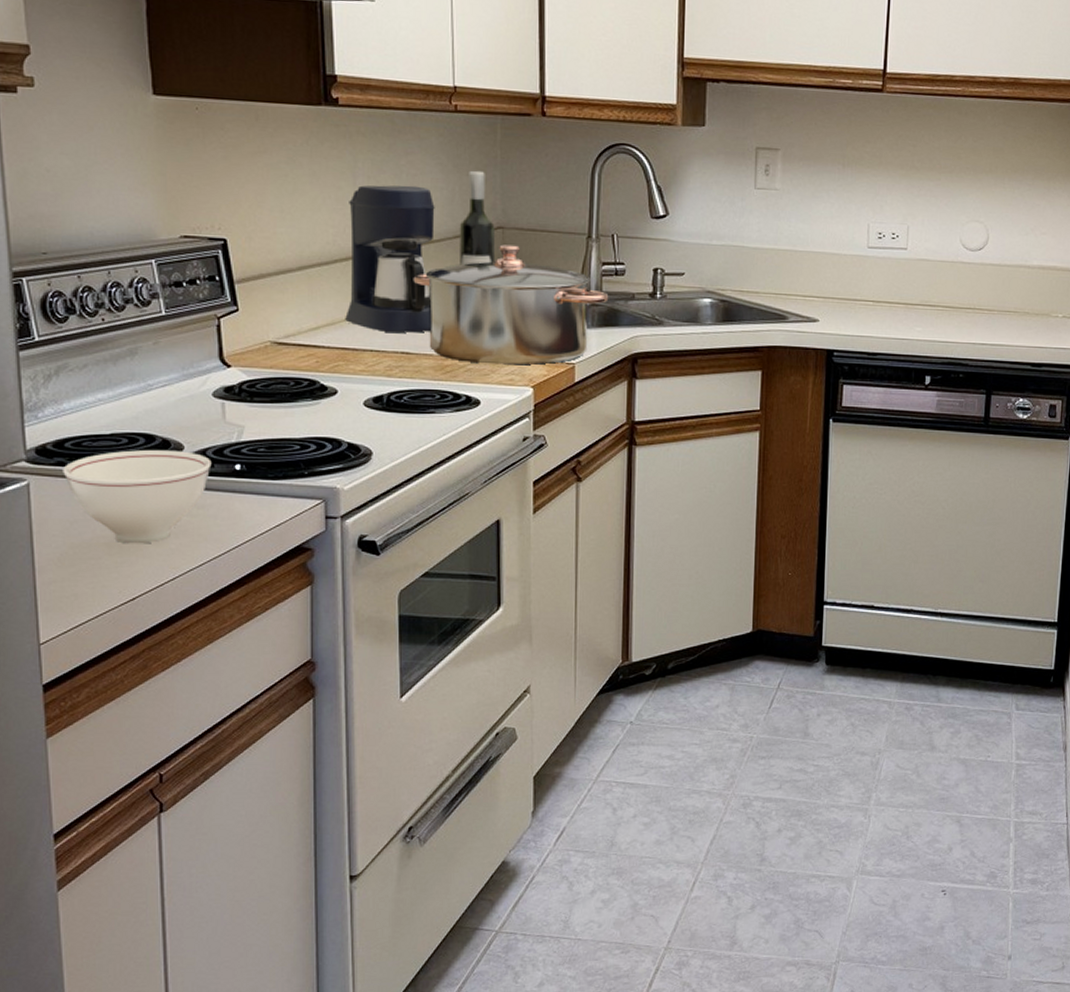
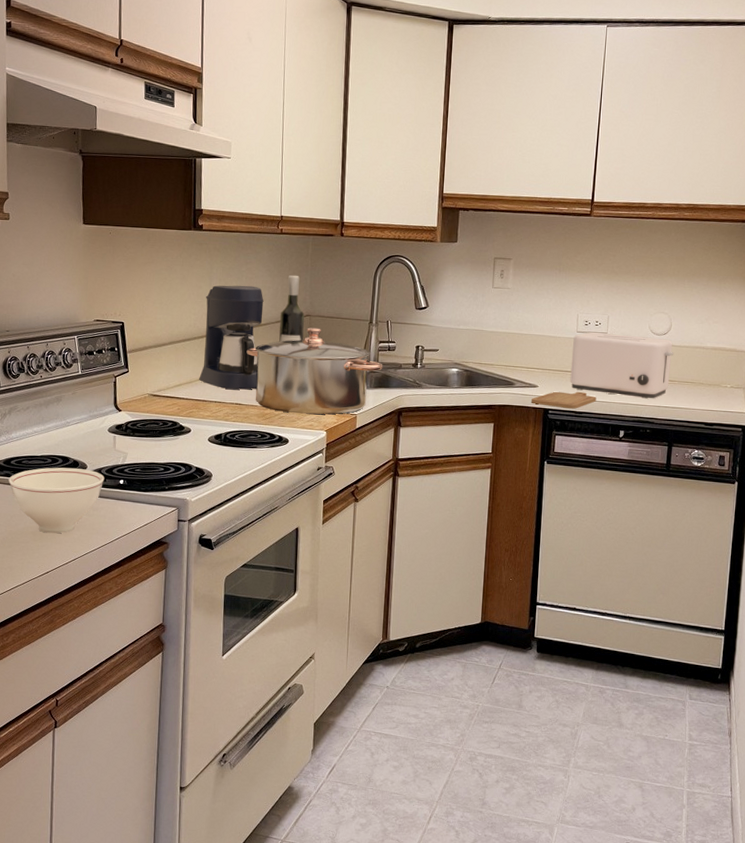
chopping board: none [809,326,895,350] -> present [530,391,597,410]
toaster: none [860,247,992,334] -> present [570,331,674,399]

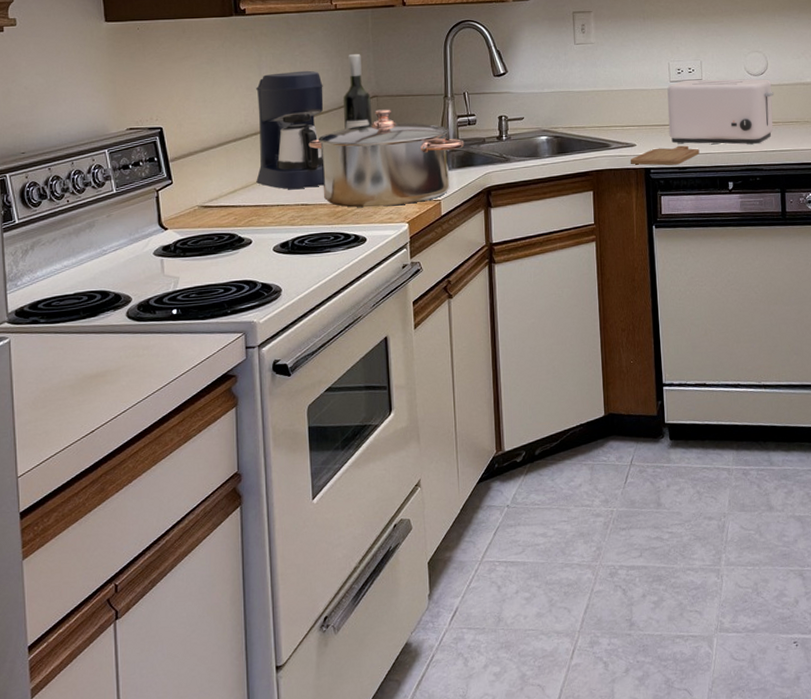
bowl: present [8,467,105,534] -> none [36,302,154,385]

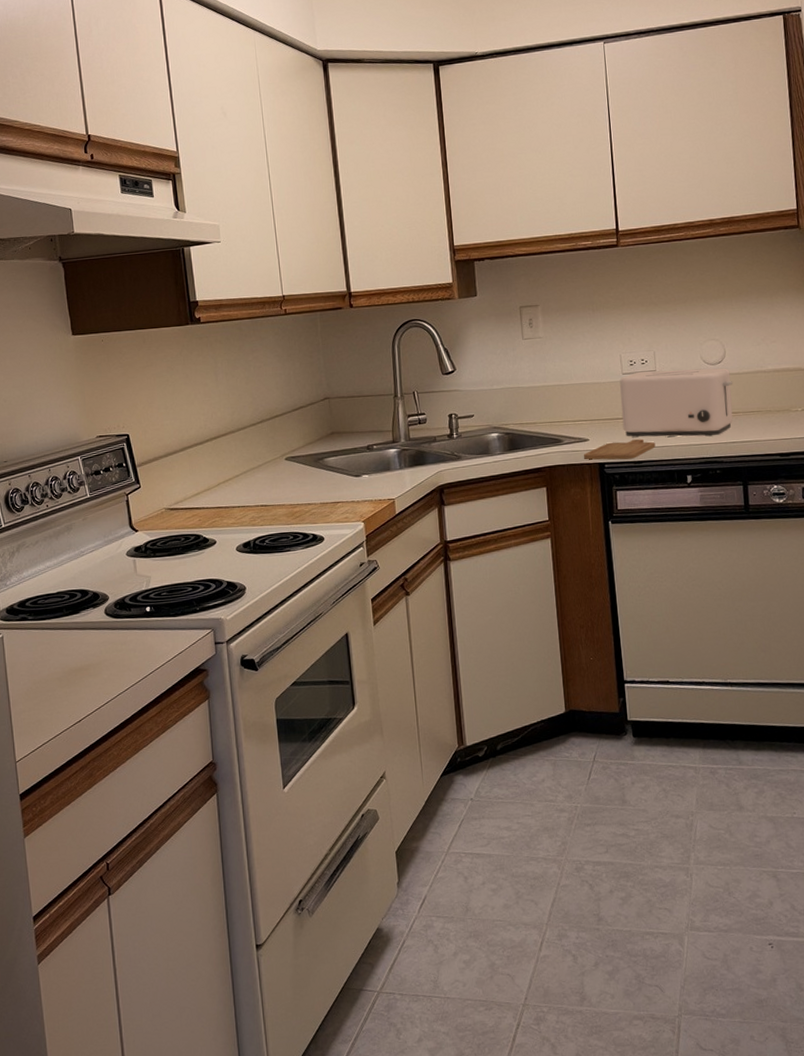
coffee maker: present [256,70,324,189] -> none [213,375,281,491]
cooking pot: present [308,109,465,208] -> none [265,410,416,508]
bottle: present [342,53,373,130] -> none [295,356,326,432]

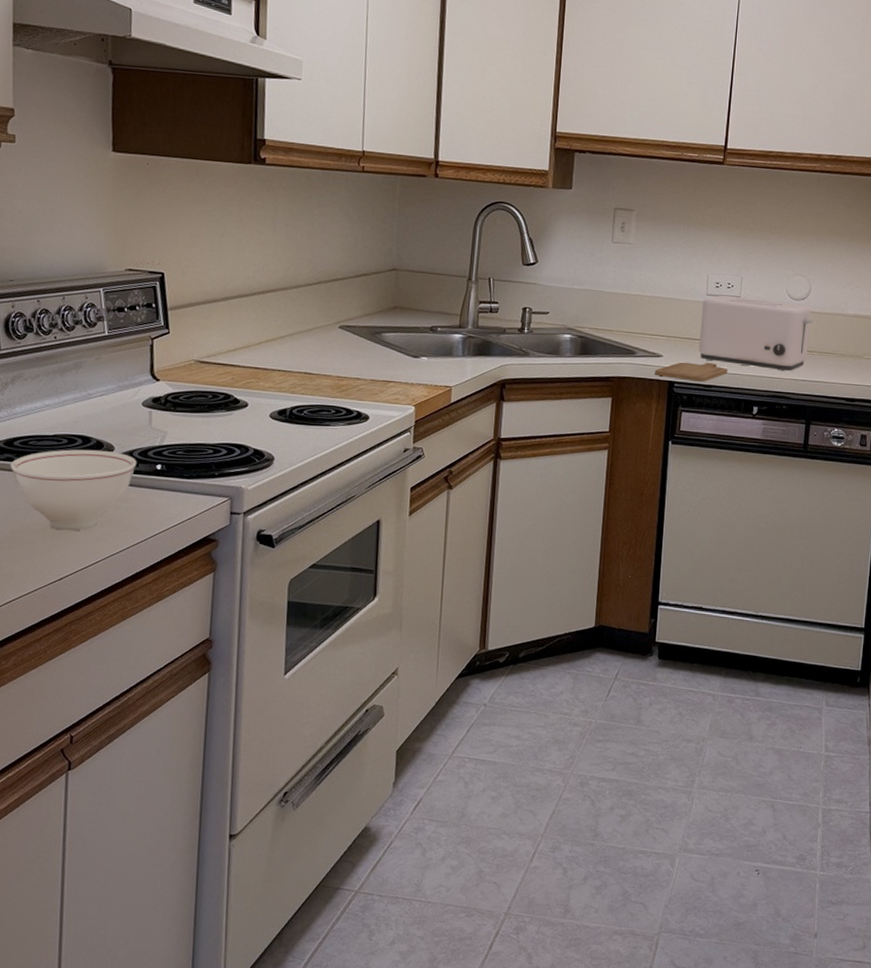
bowl: none [25,600,129,678] -> present [10,449,137,531]

